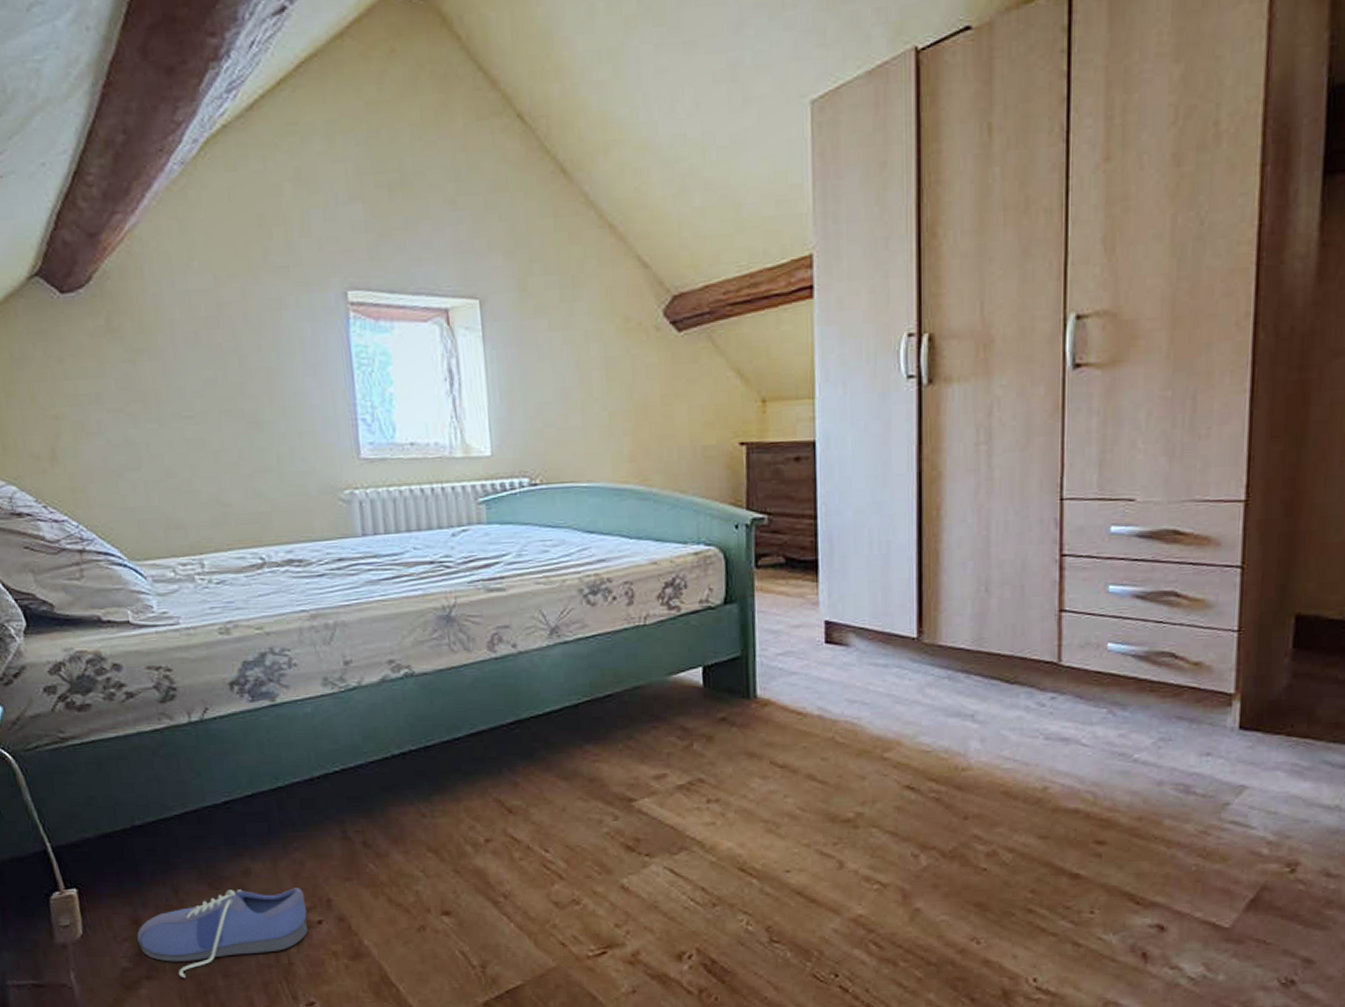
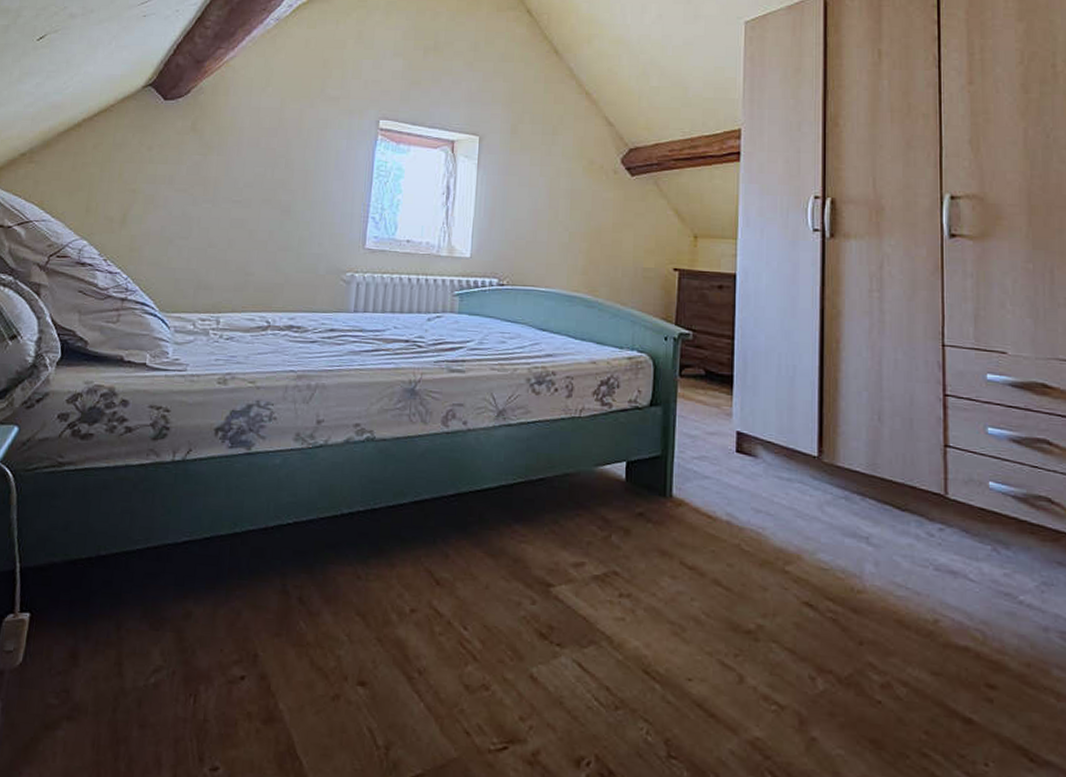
shoe: present [137,888,309,979] -> none [70,632,234,724]

